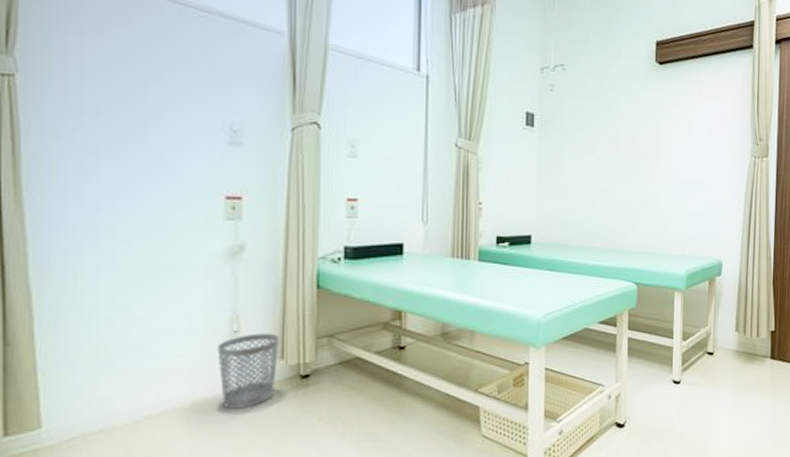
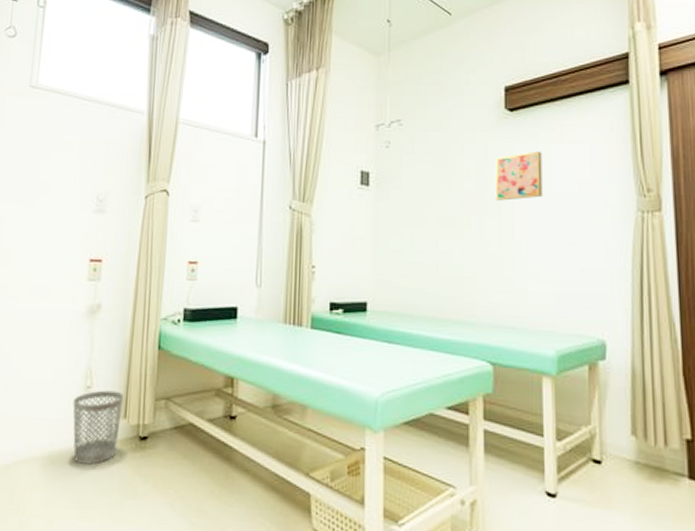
wall art: none [644,102,683,145] -> present [495,151,543,201]

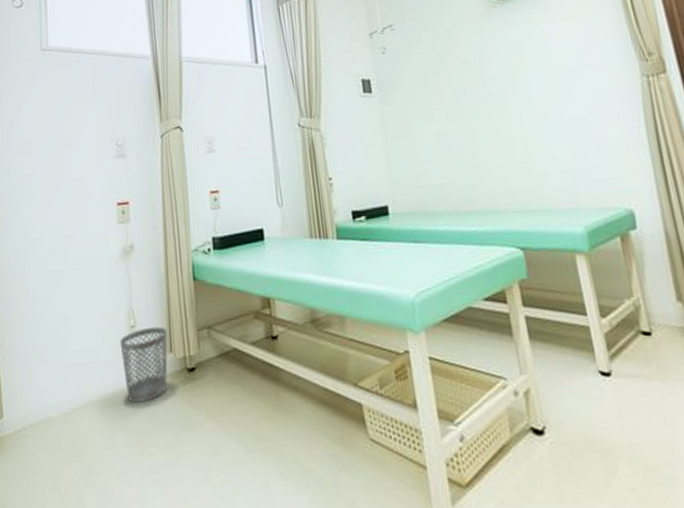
wall art: present [495,151,543,201] -> none [490,33,544,88]

